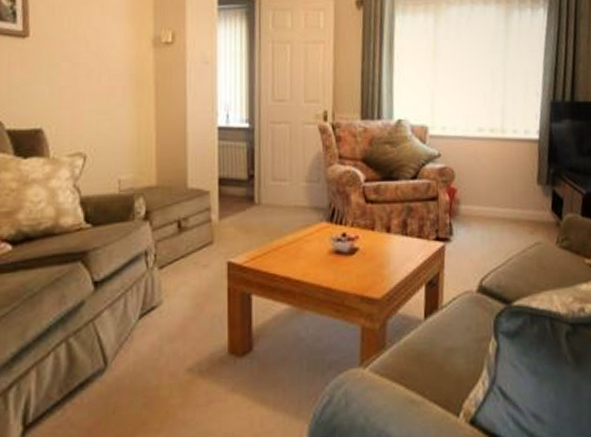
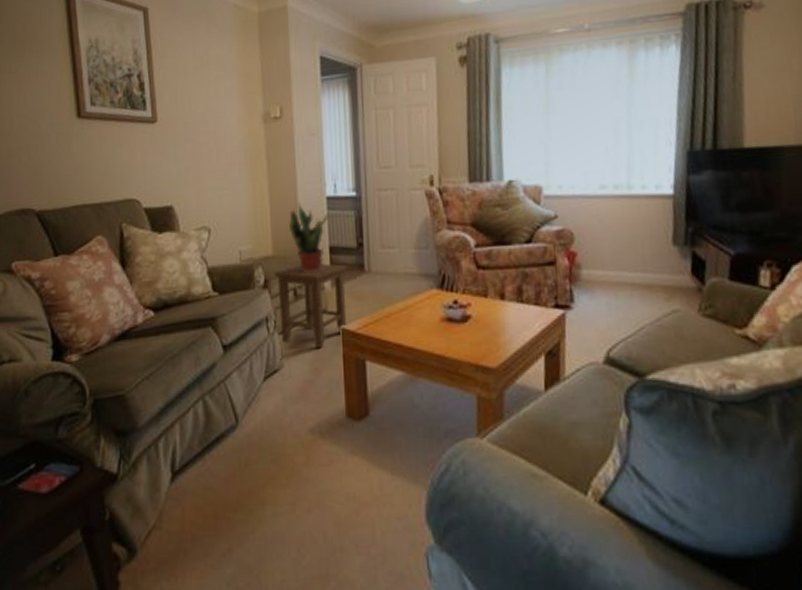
stool: none [157,195,237,284] -> present [274,263,347,349]
potted plant: none [176,131,220,203] -> present [289,202,329,272]

